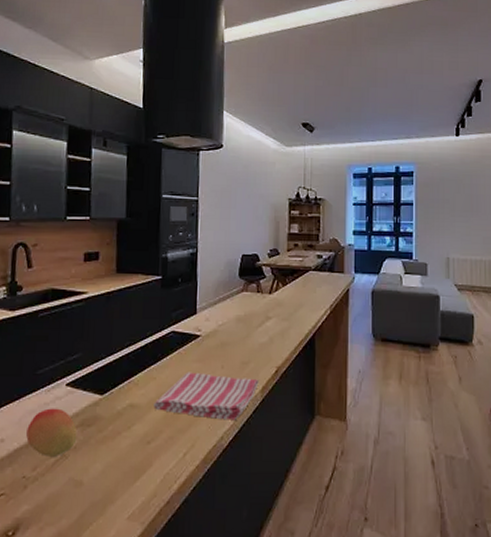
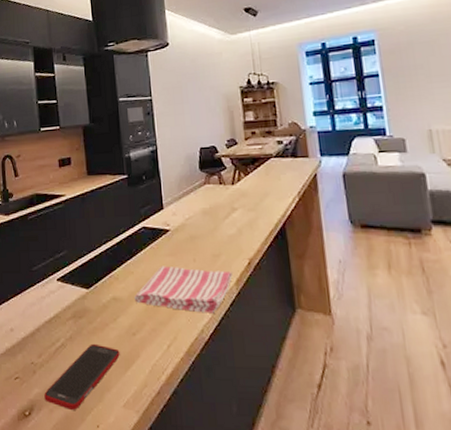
fruit: present [26,408,77,457] -> none [30,301,72,345]
cell phone: none [34,453,130,526] -> present [44,343,120,410]

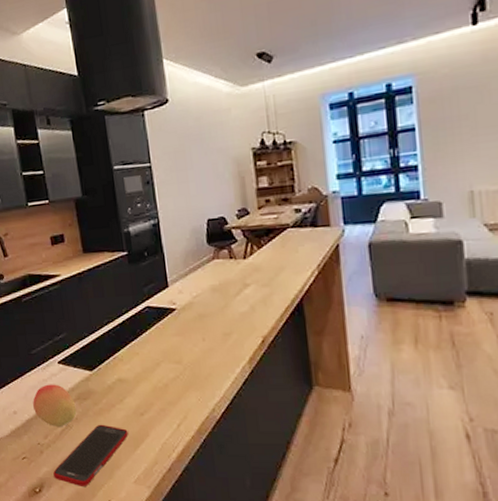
fruit: none [30,301,72,345] -> present [33,384,77,426]
dish towel: present [134,266,233,313] -> none [140,346,245,392]

